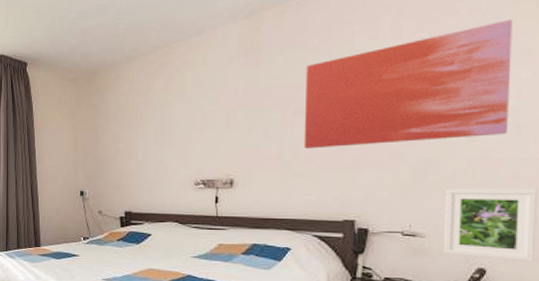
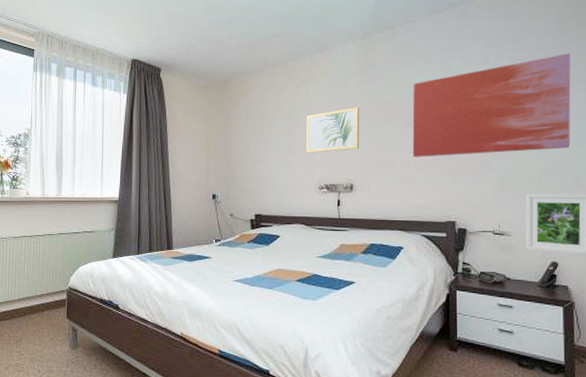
wall art: none [180,95,242,146] -> present [306,107,360,153]

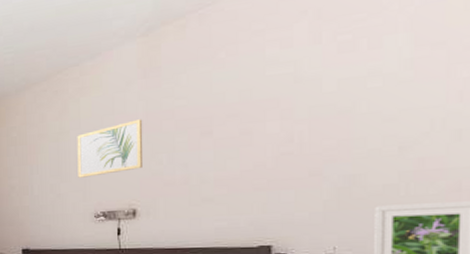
wall art: present [412,54,571,157] -> none [212,12,451,172]

